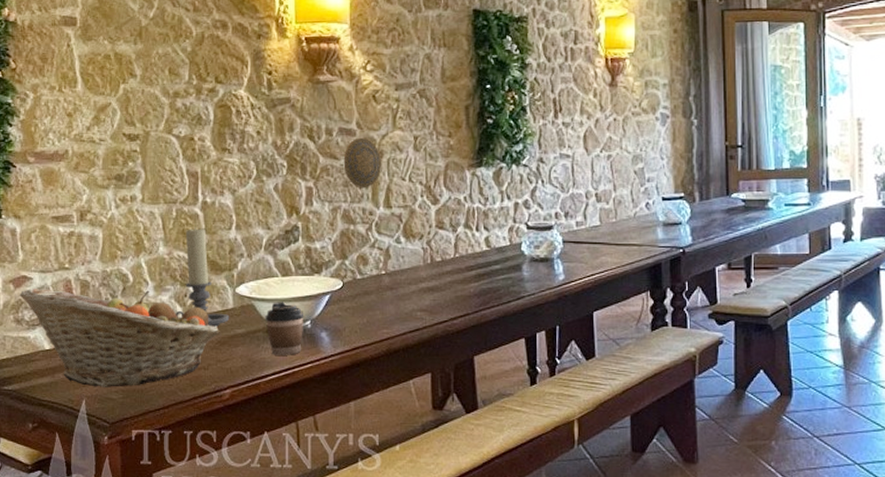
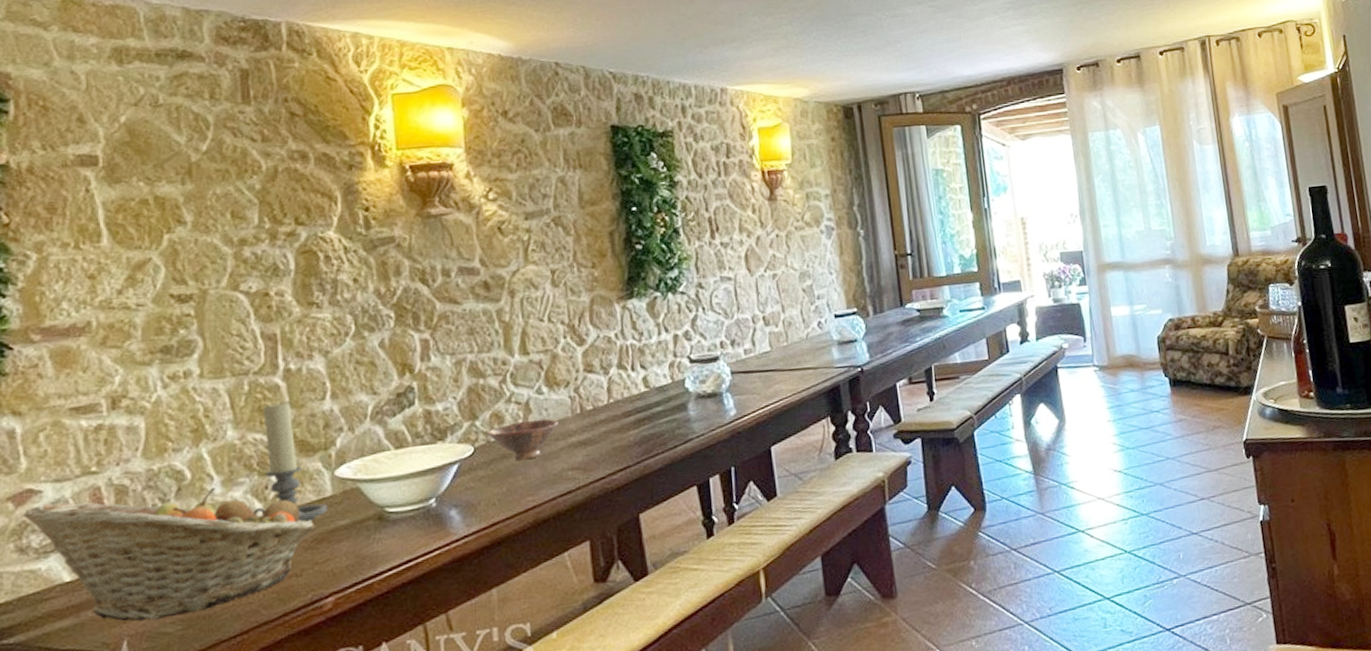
coffee cup: present [265,302,304,355] -> none [375,479,427,546]
decorative plate: present [343,137,381,189] -> none [466,276,513,336]
bowl: none [354,264,412,298] -> present [487,418,558,461]

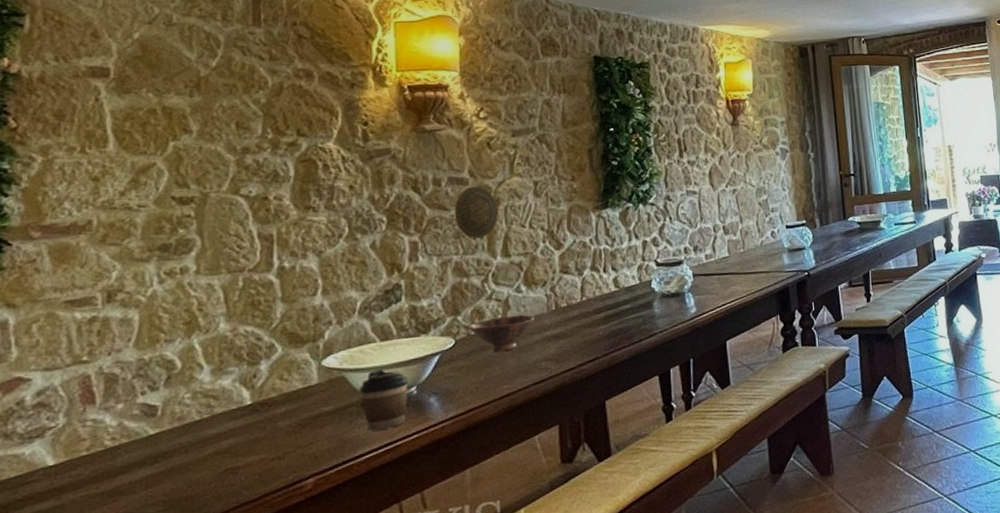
fruit basket: present [23,487,315,622] -> none [10,375,299,504]
candle holder: present [254,401,328,522] -> none [241,297,314,409]
coffee cup: none [375,479,427,546] -> present [359,369,409,431]
decorative plate: none [466,276,513,336] -> present [454,186,498,239]

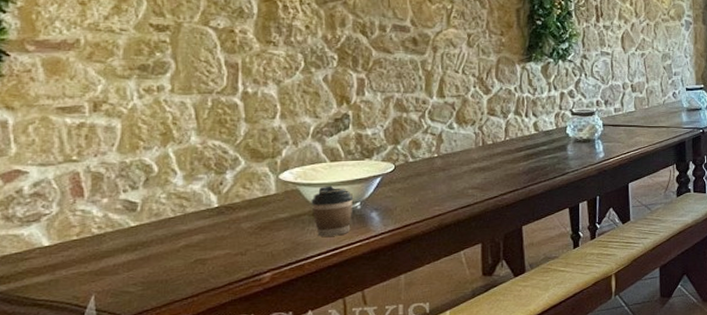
decorative plate: present [454,186,498,239] -> none [397,34,435,80]
bowl: present [468,314,535,352] -> none [406,148,464,179]

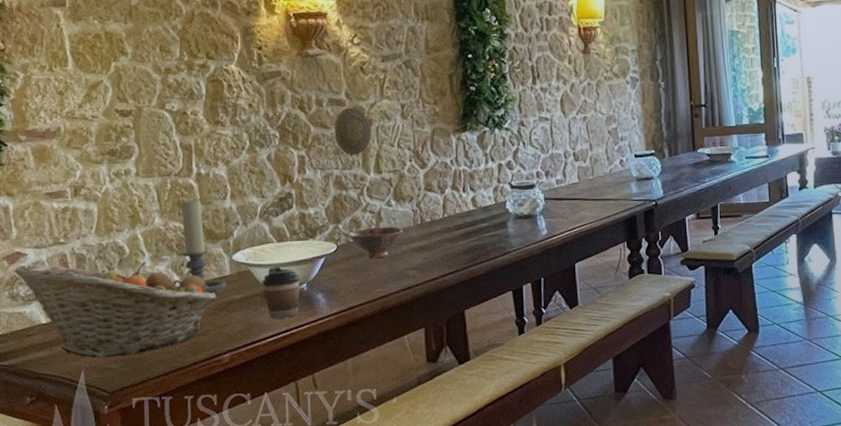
fruit basket: none [10,180,259,282] -> present [14,261,217,358]
candle holder: none [209,117,272,213] -> present [173,198,227,294]
decorative plate: none [397,34,435,80] -> present [334,107,370,156]
bowl: none [406,148,464,179] -> present [347,226,403,259]

